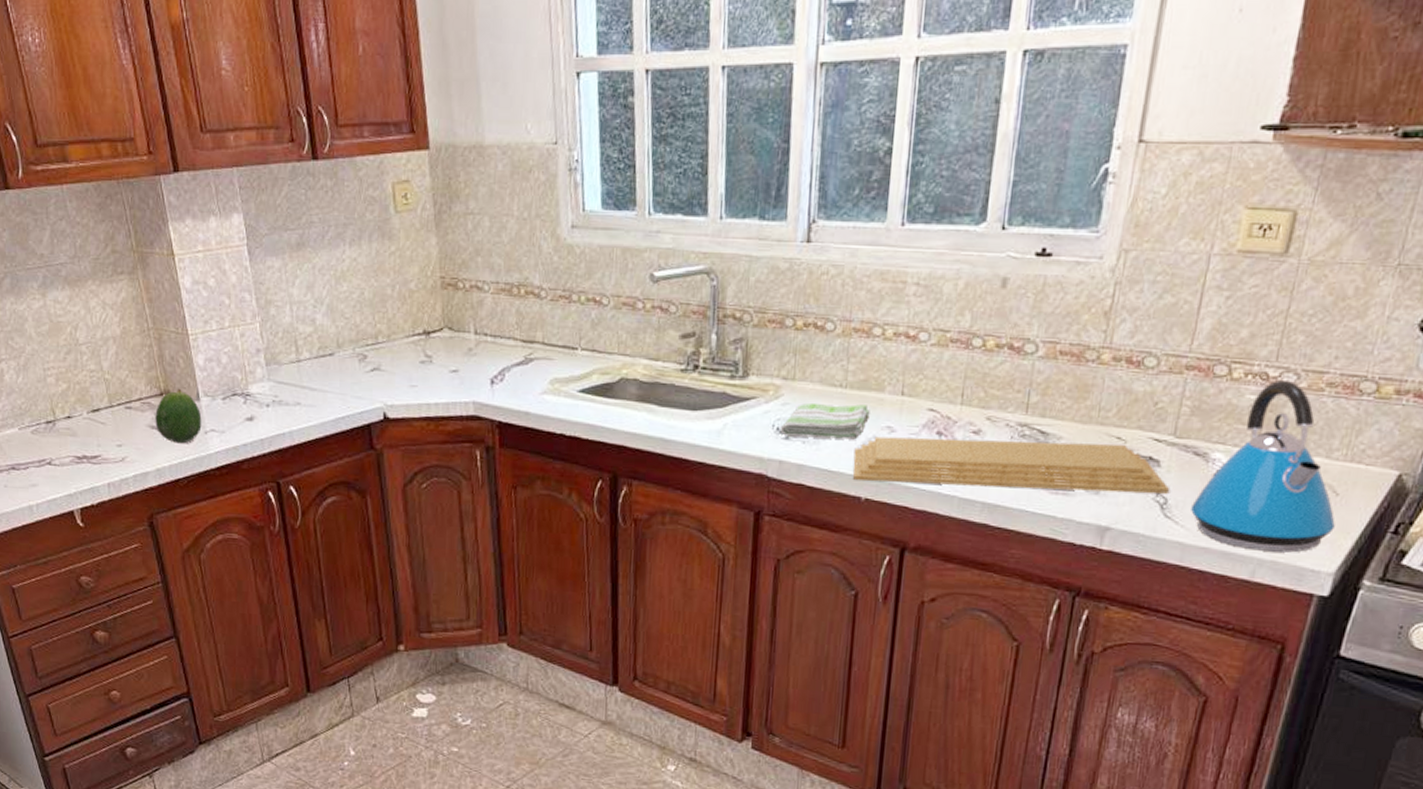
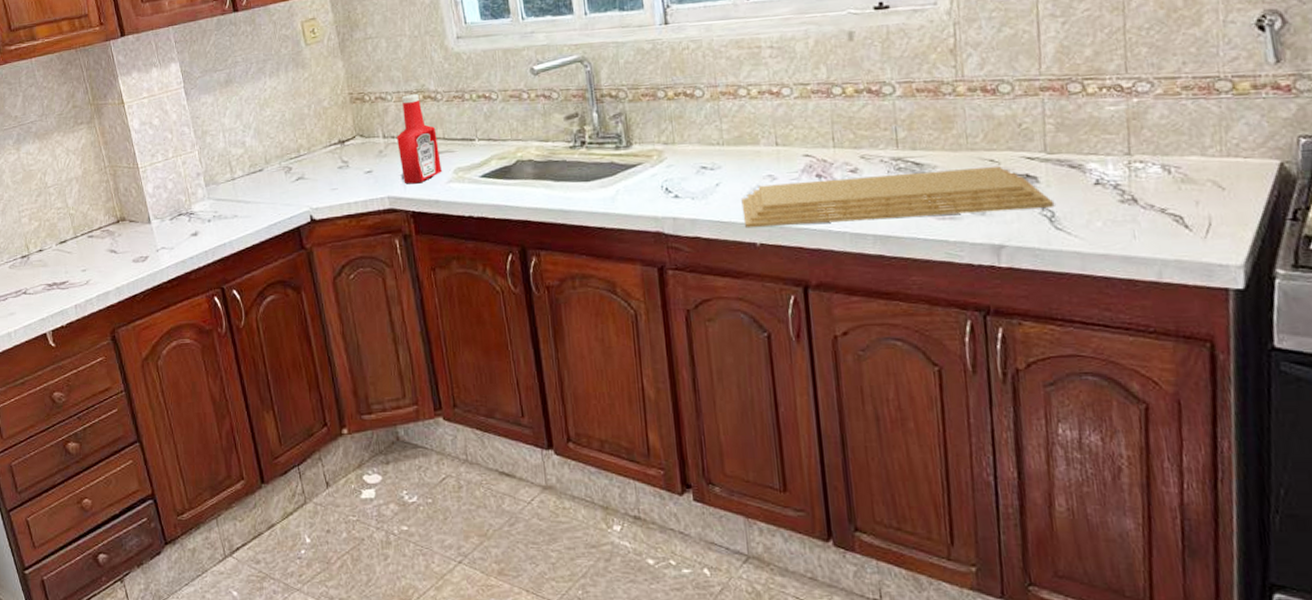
fruit: present [155,388,202,444] -> none [113,215,154,263]
ketchup bottle: none [490,287,537,391] -> present [397,94,442,184]
dish towel: present [780,402,870,440] -> none [668,158,750,195]
kettle: present [1191,379,1335,553] -> none [1080,88,1231,252]

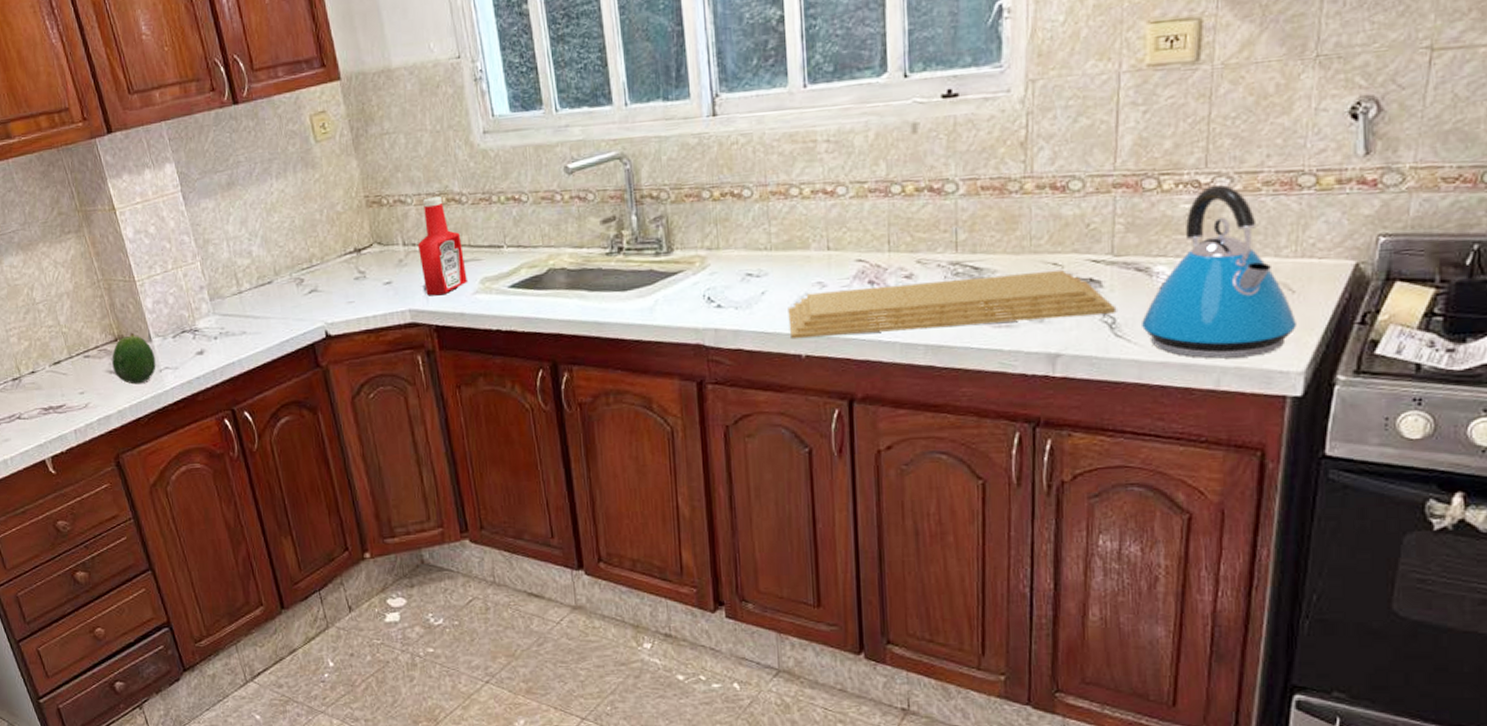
fruit: none [113,215,154,263] -> present [112,332,156,385]
kettle: none [1080,88,1231,252] -> present [1142,184,1296,359]

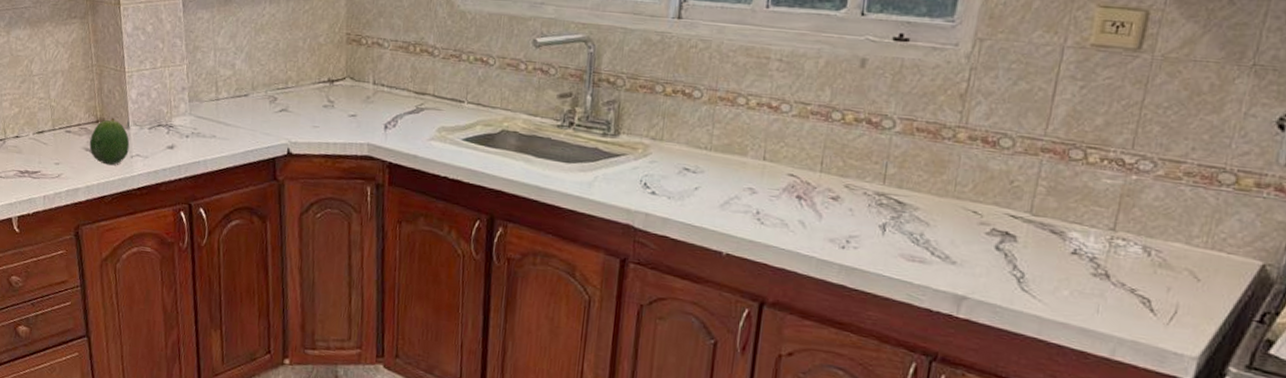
ketchup bottle: present [418,196,467,296] -> none [385,45,427,136]
cutting board: present [788,269,1117,340] -> none [714,196,1027,268]
kettle: present [1142,184,1296,359] -> none [1048,166,1198,334]

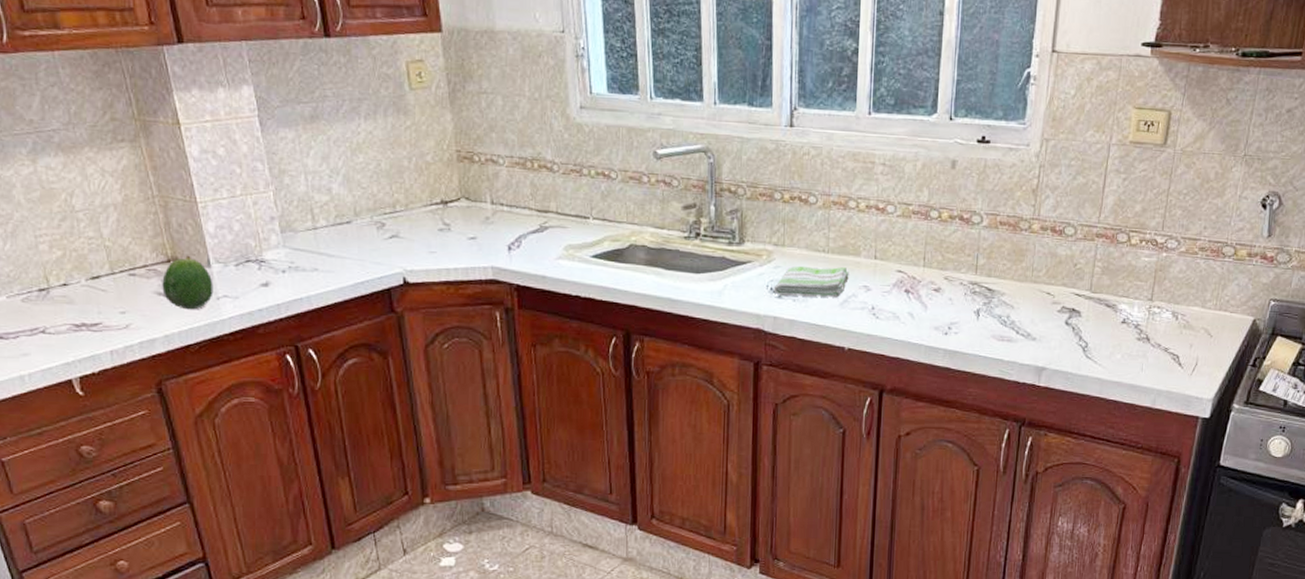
dish towel: none [647,162,733,199] -> present [773,265,849,298]

